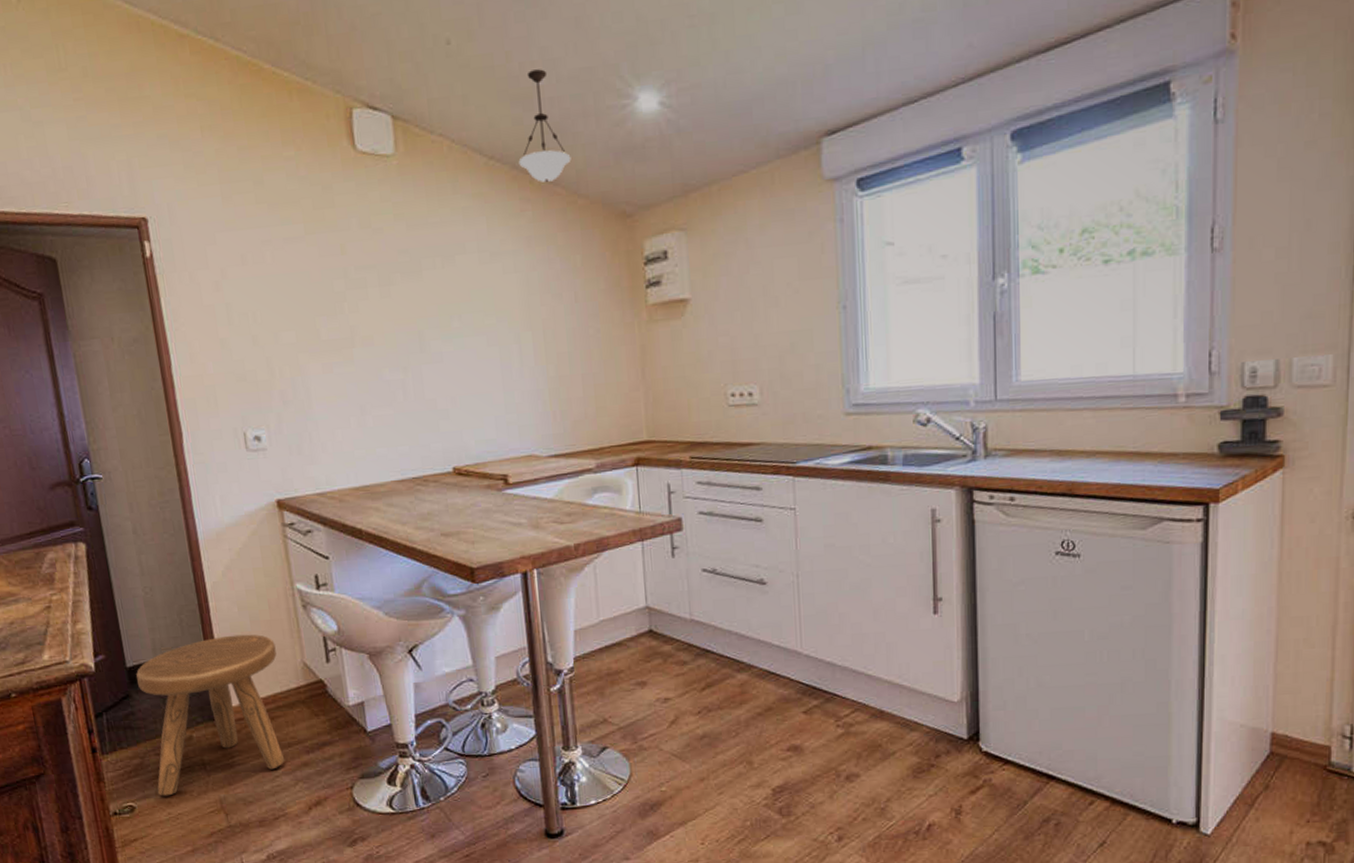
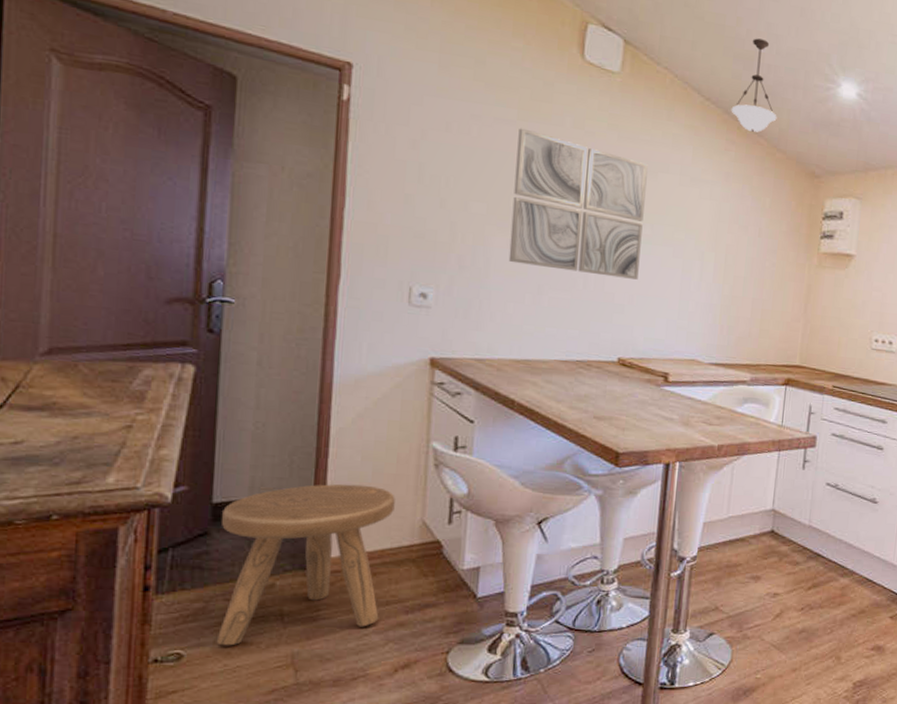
wall art: none [309,242,457,388] -> present [508,128,648,280]

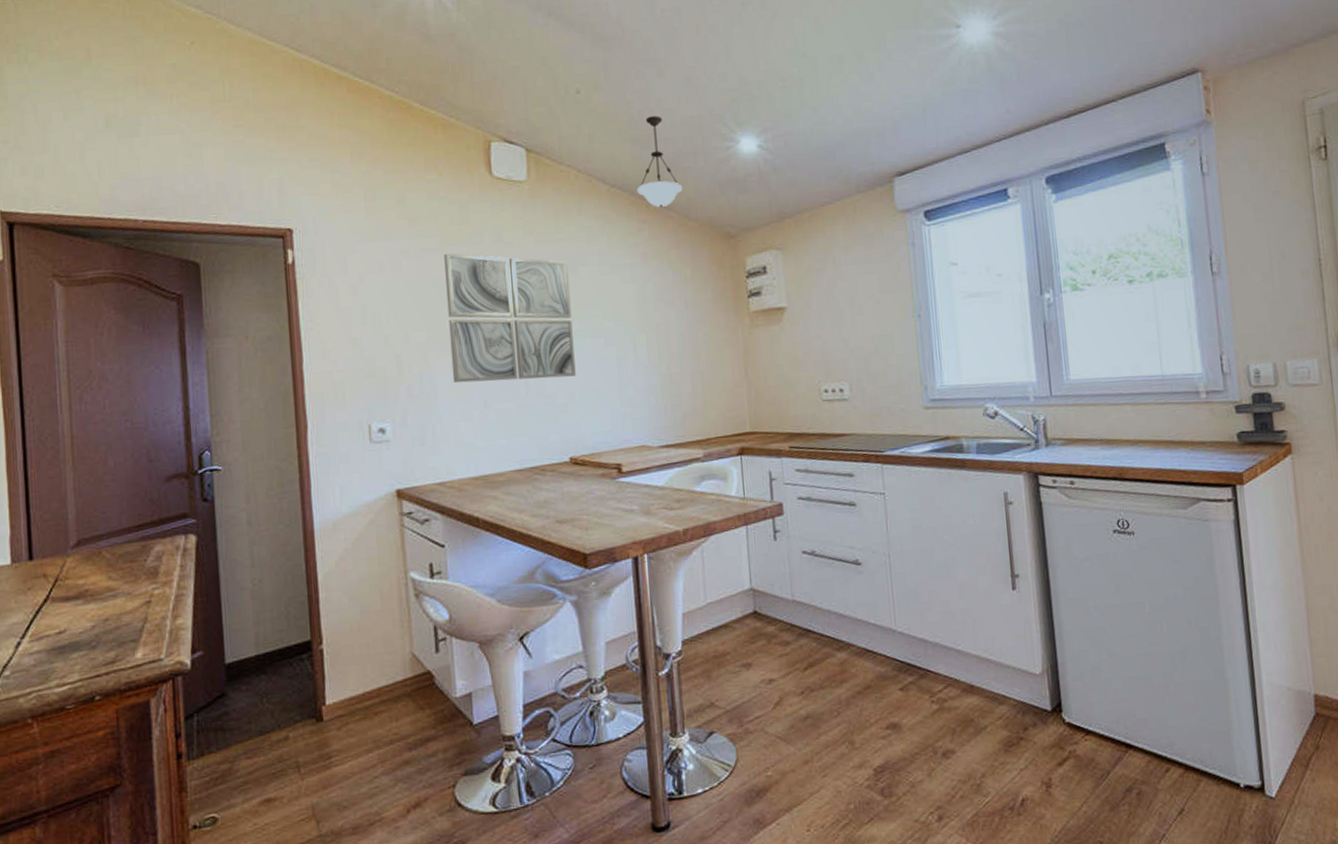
stool: present [216,484,395,646] -> none [235,625,386,805]

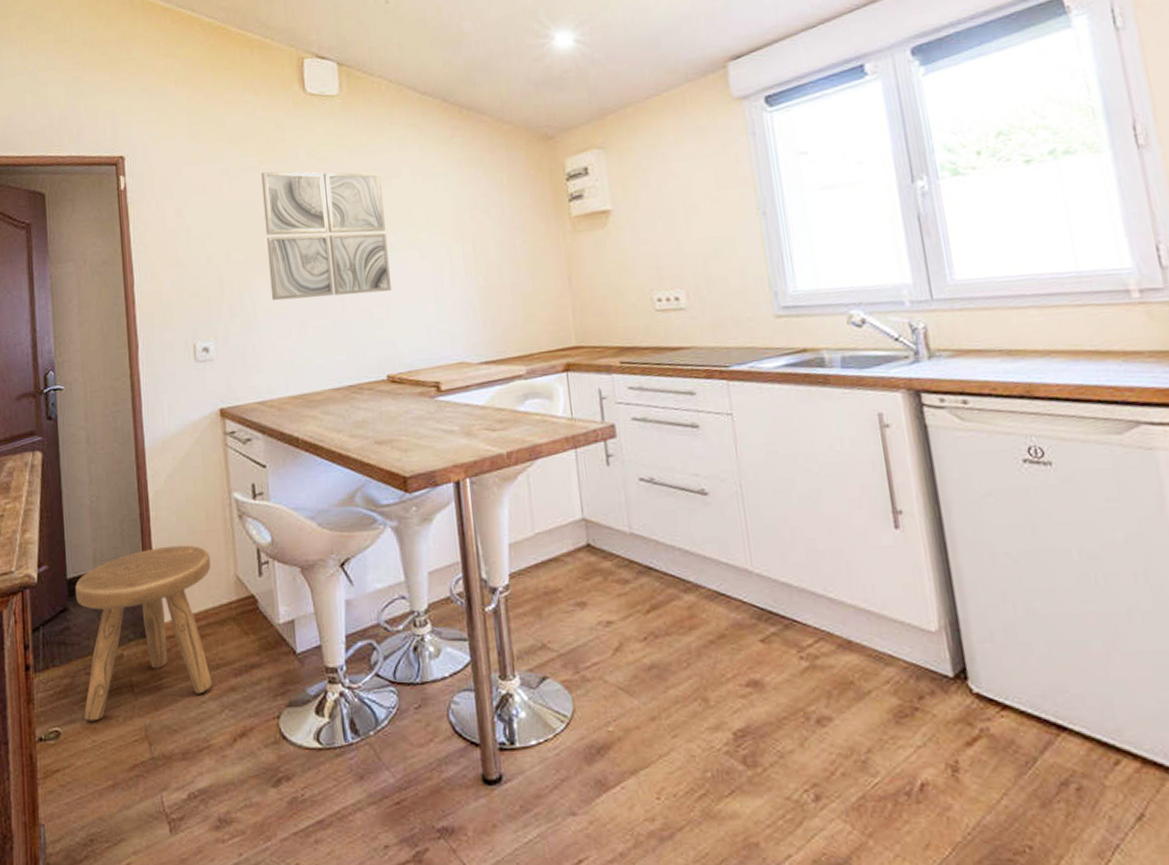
stool: none [235,625,386,805] -> present [75,545,213,721]
pendant light: present [636,116,683,207] -> none [448,18,496,112]

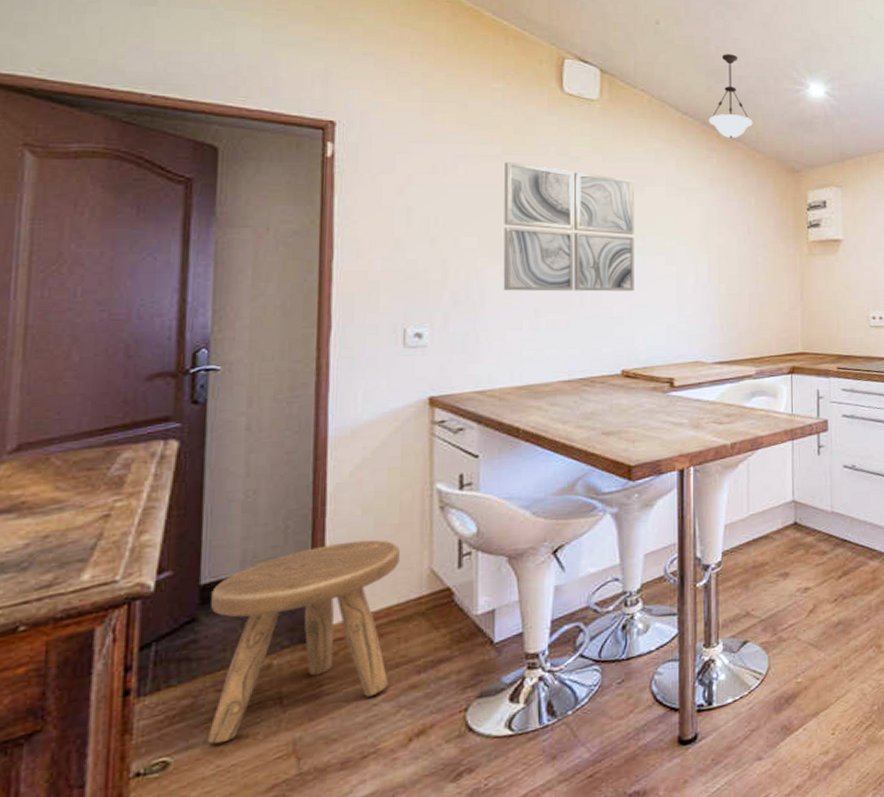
pendant light: none [448,18,496,112] -> present [708,54,753,138]

